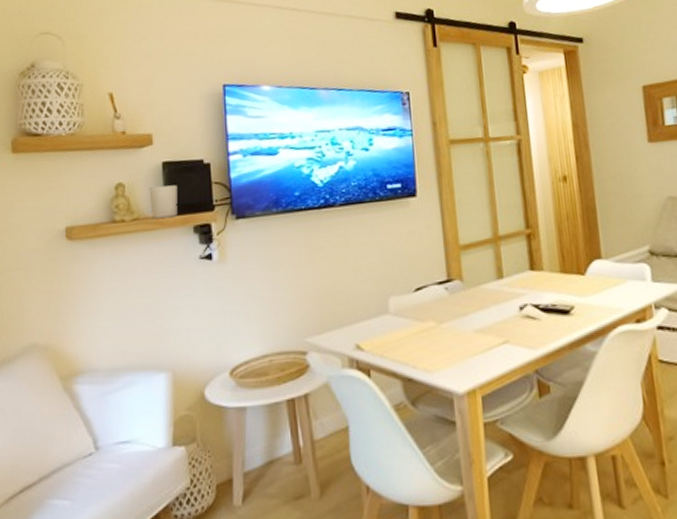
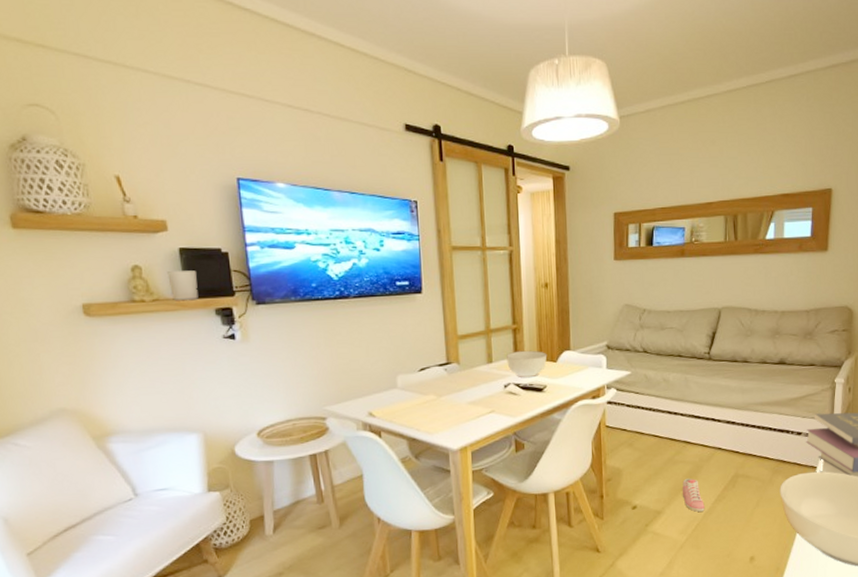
bowl: none [520,260,573,297] -> present [507,350,547,378]

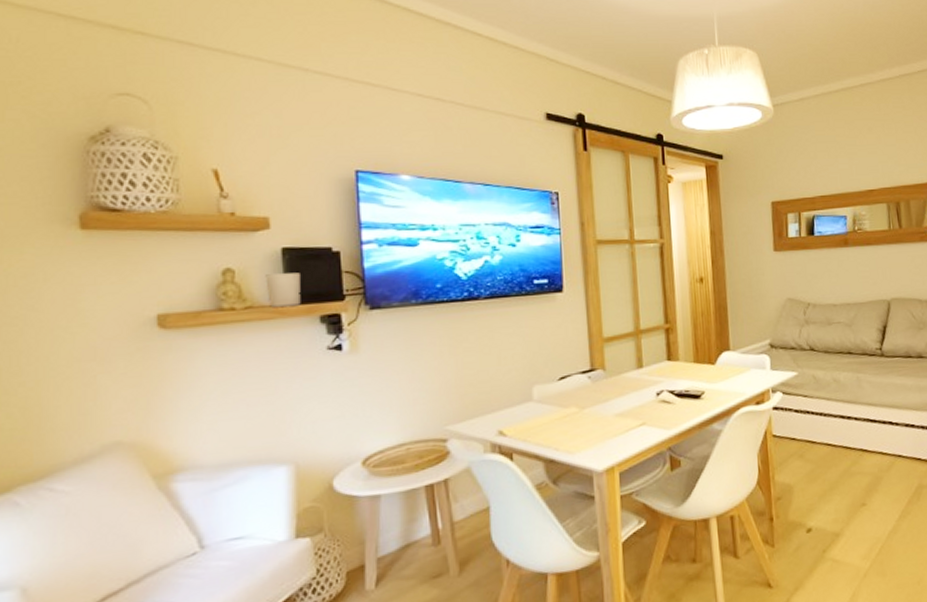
bowl: present [507,350,547,378] -> none [659,352,705,384]
sneaker: present [682,478,705,512] -> none [861,492,889,532]

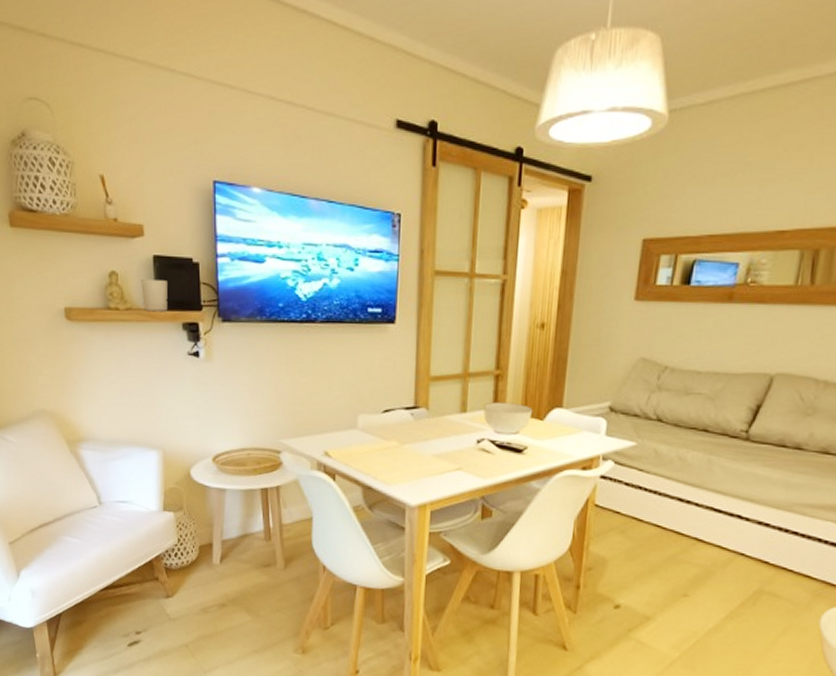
bowl: none [659,352,705,384] -> present [483,401,533,436]

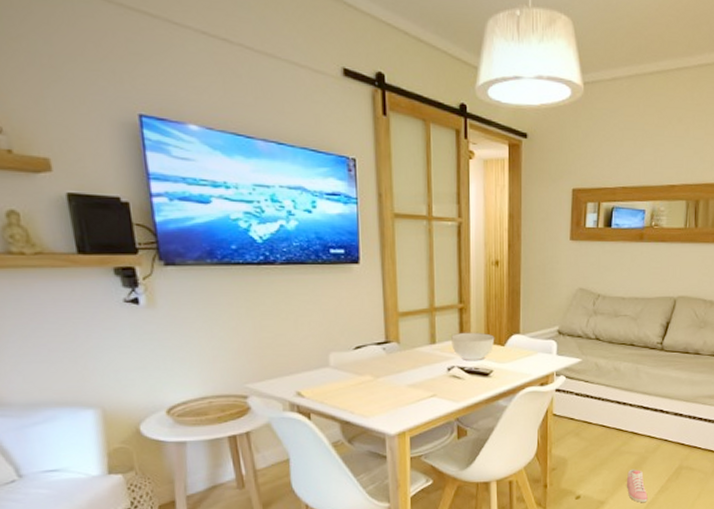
candle holder: present [141,280,168,312] -> none [52,220,93,256]
sneaker: none [681,583,710,627] -> present [626,469,648,502]

